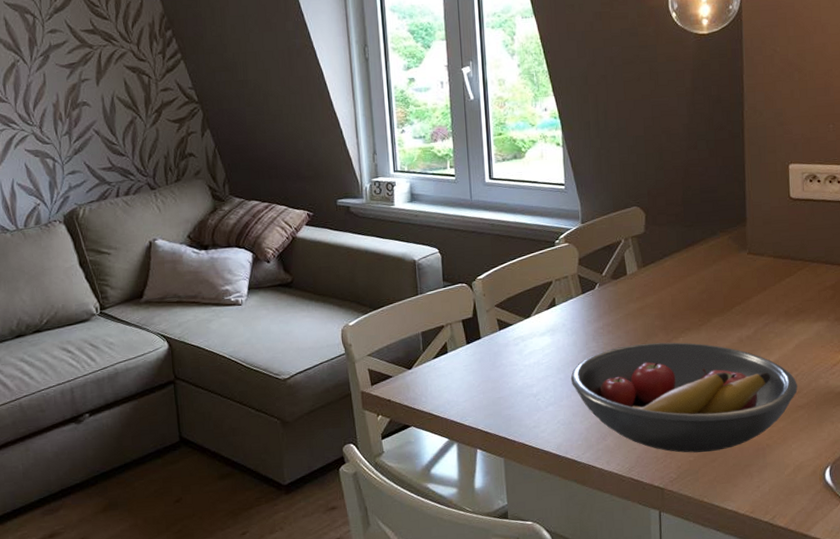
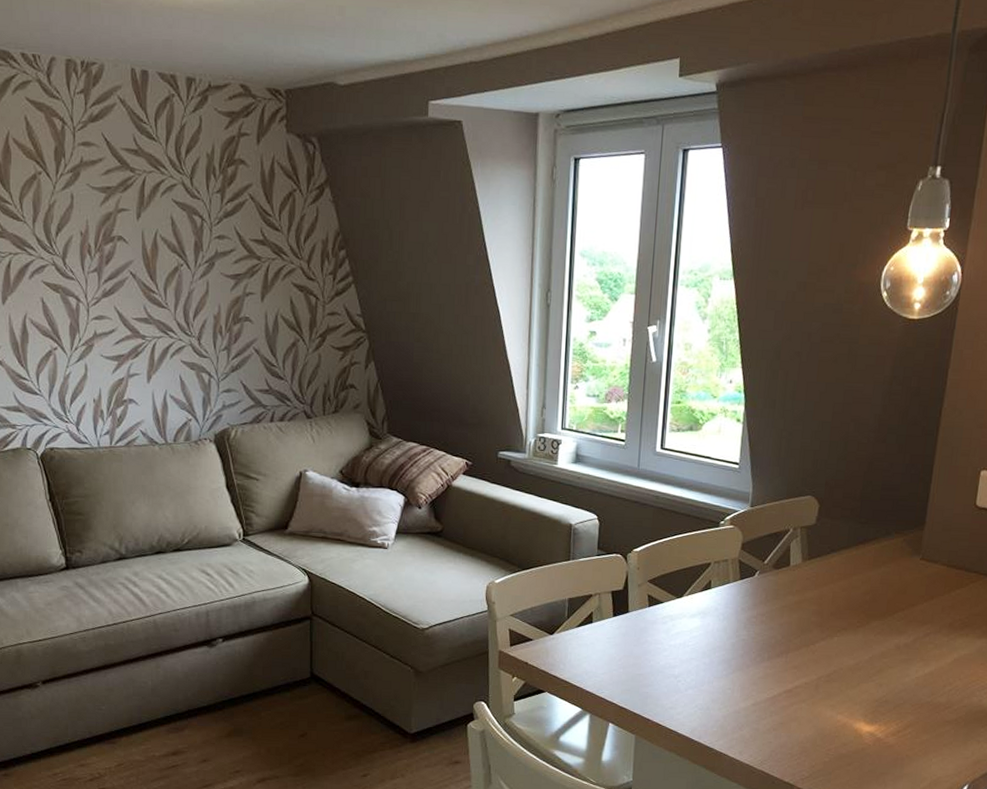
fruit bowl: present [570,342,798,453] -> none [715,638,949,756]

